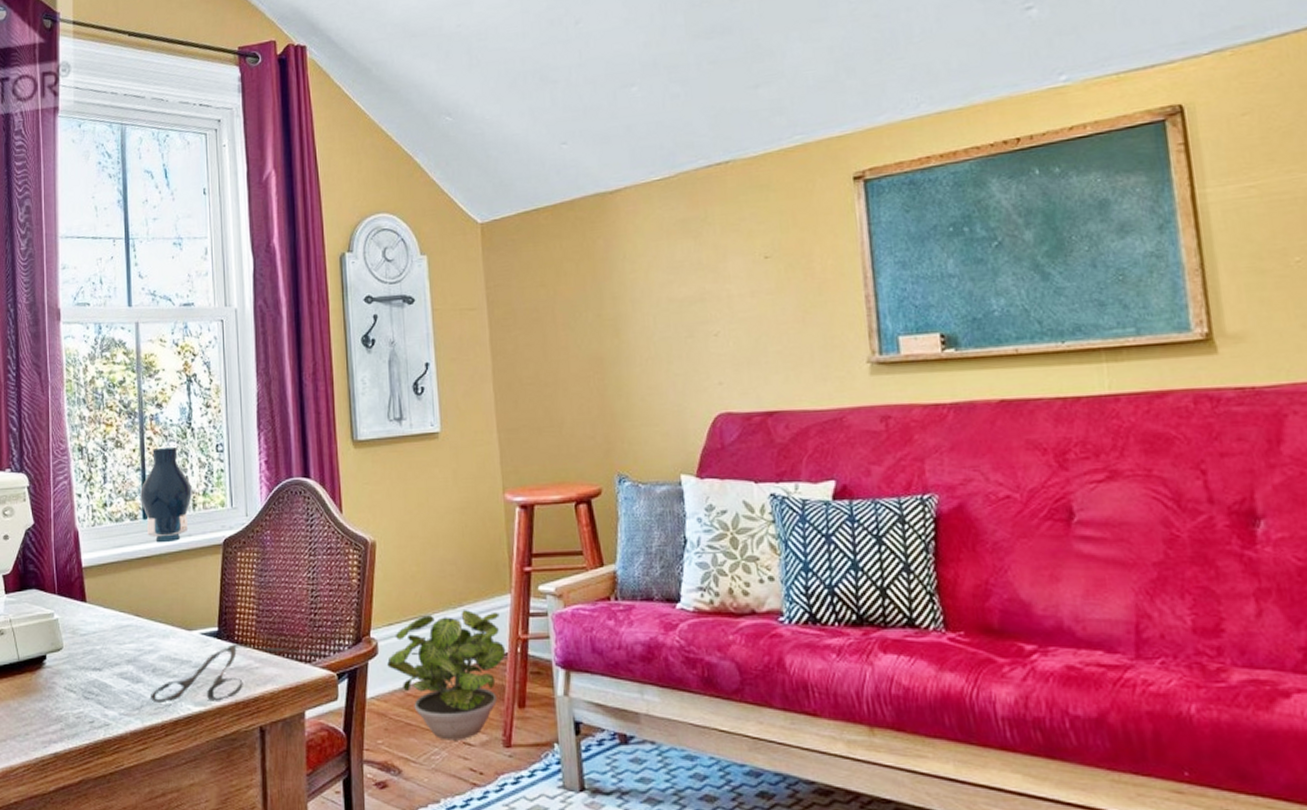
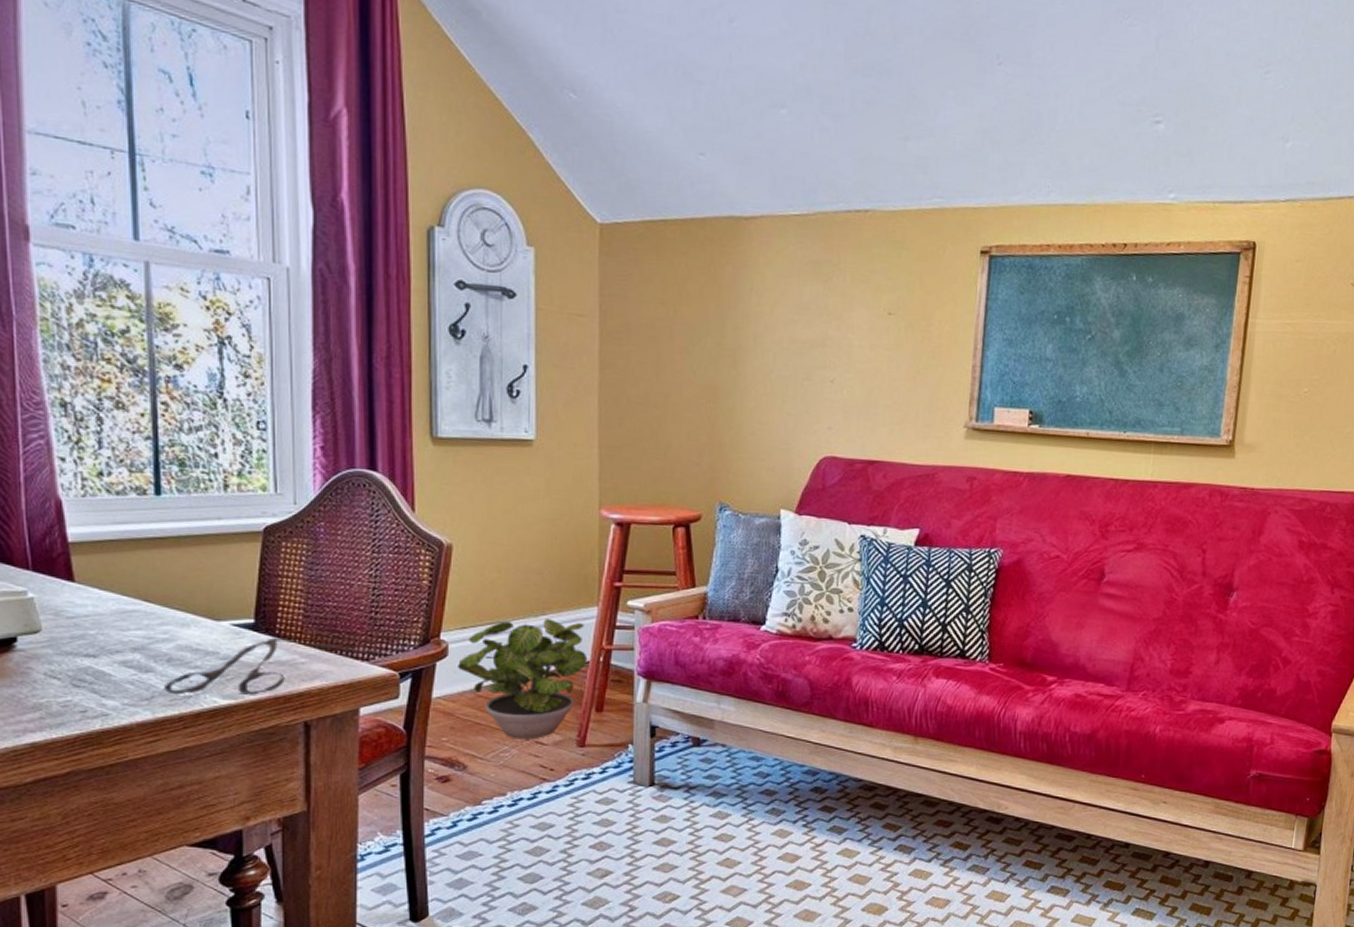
vase: present [140,447,193,543] -> none [151,416,224,525]

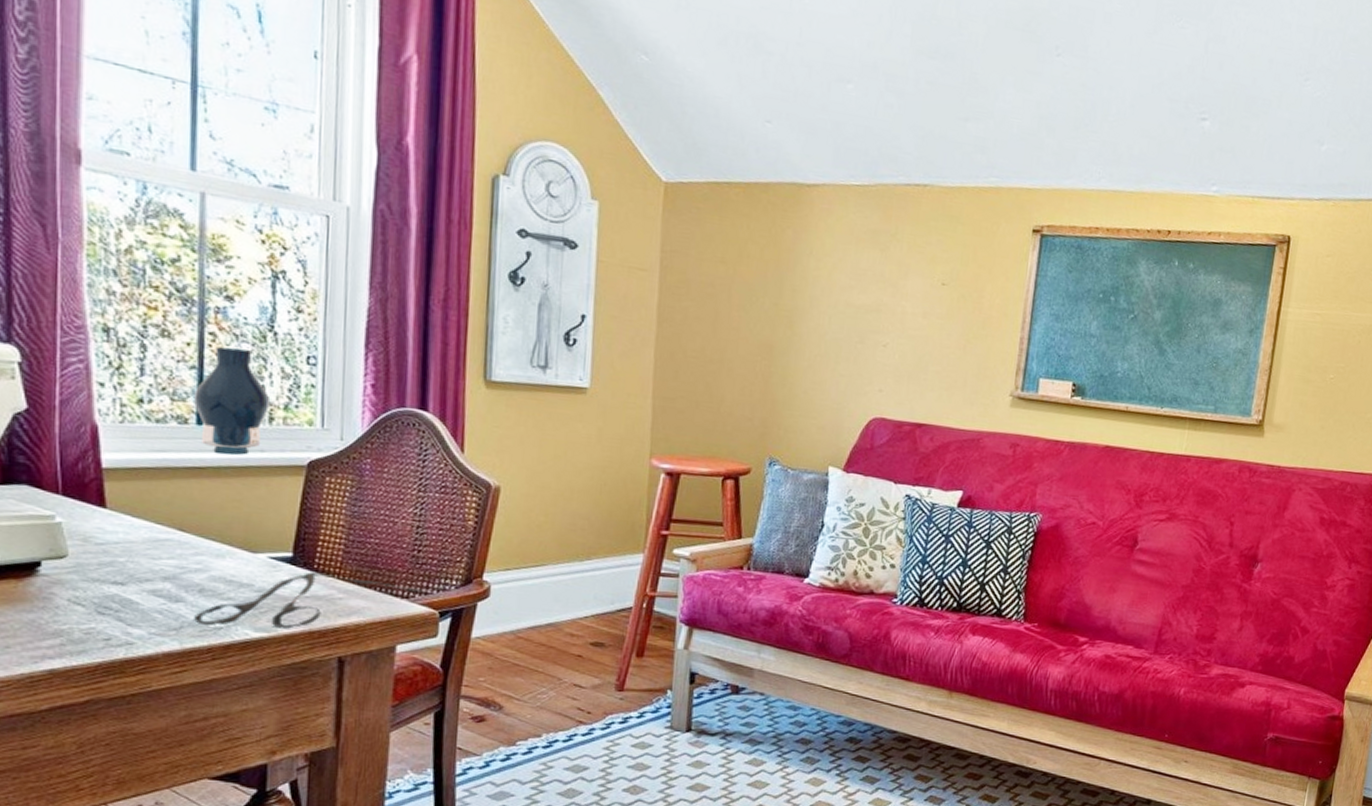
vase: none [151,416,224,525] -> present [194,347,271,456]
potted plant: present [458,619,588,740] -> none [499,563,631,683]

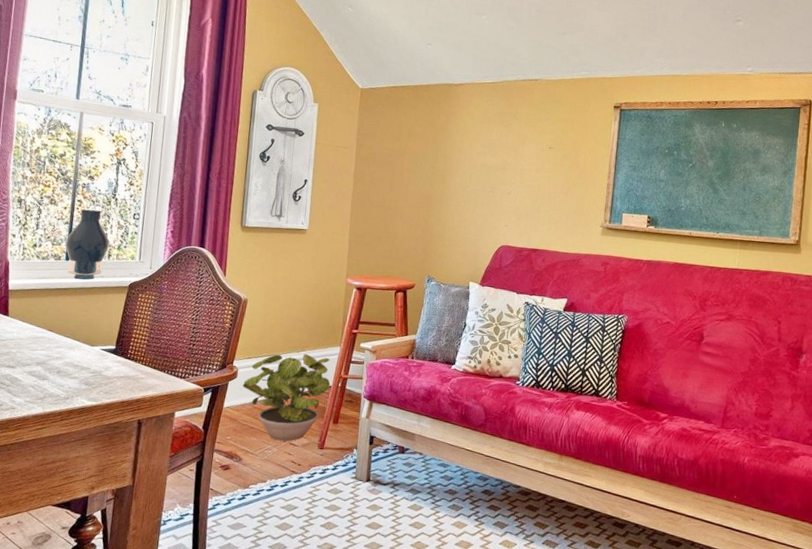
scissors: present [192,571,425,629] -> none [52,359,195,399]
potted plant: none [499,563,631,683] -> present [243,354,331,442]

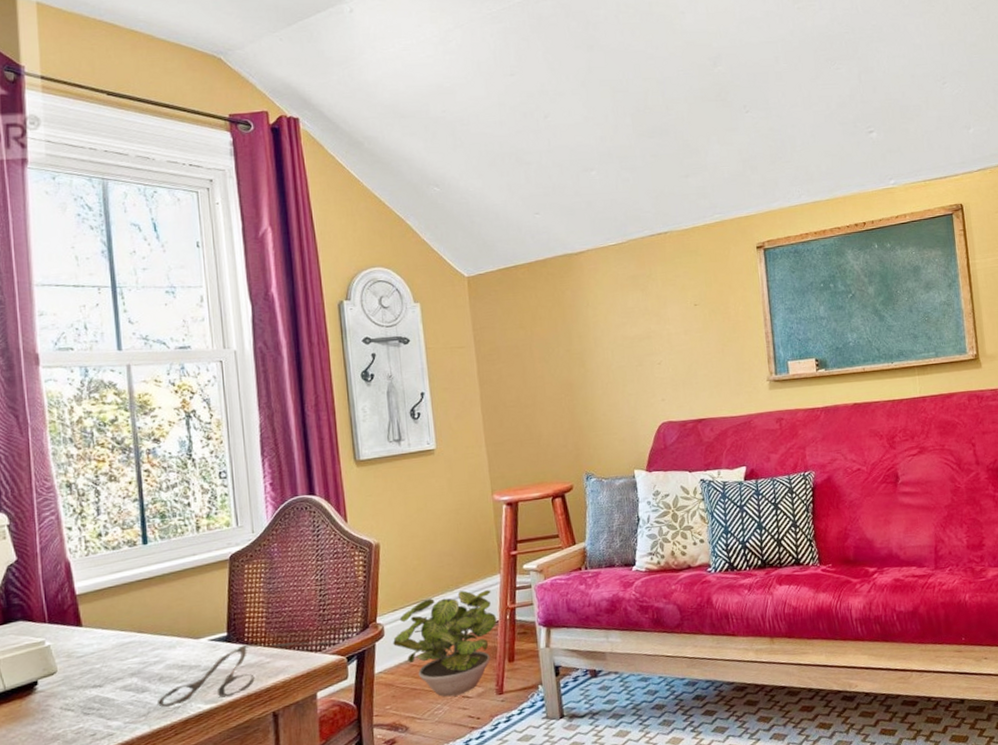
scissors: none [52,359,195,399] -> present [156,641,333,708]
vase: present [65,209,110,281] -> none [139,477,196,565]

